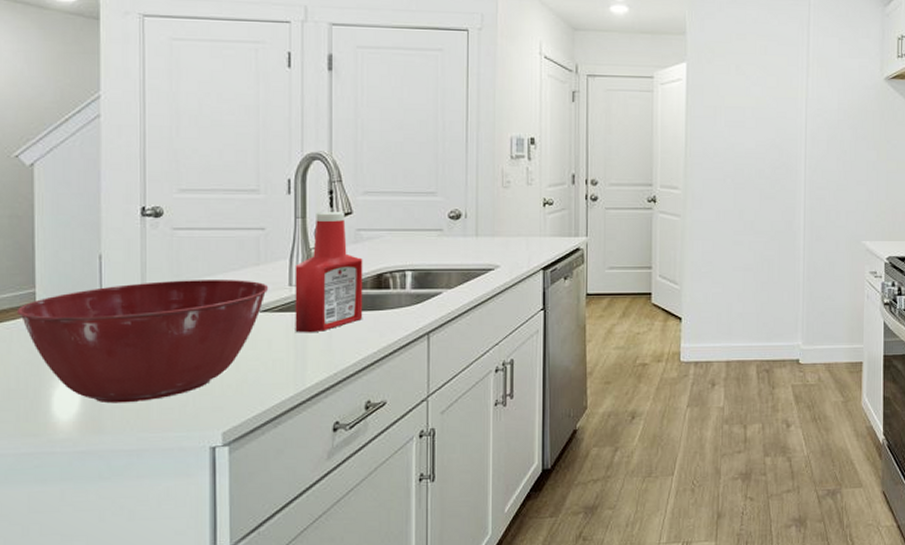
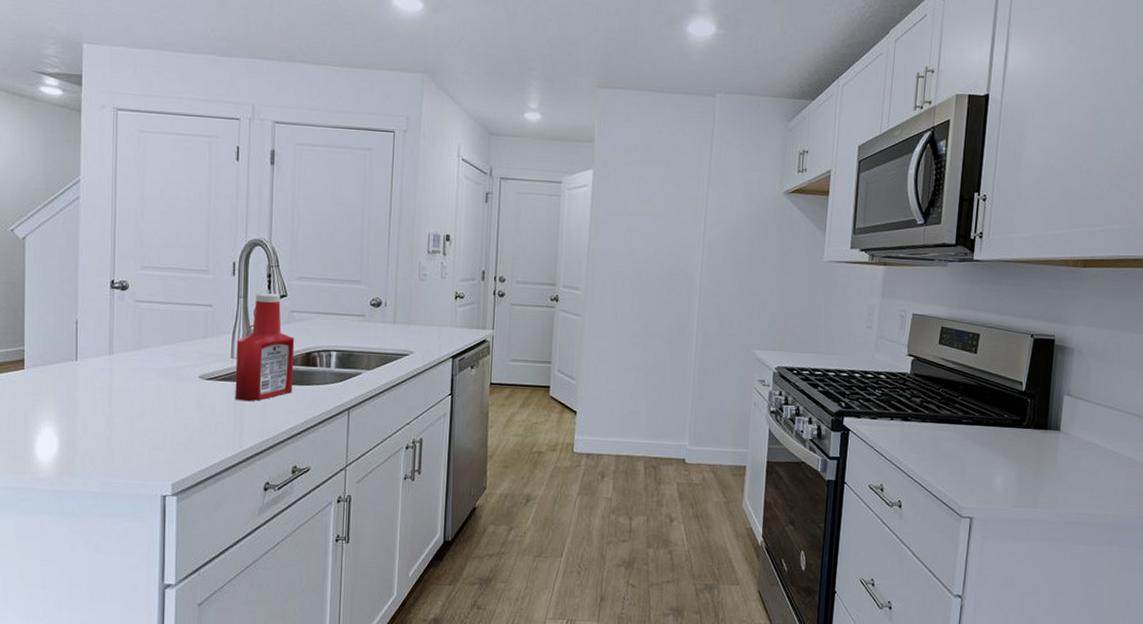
mixing bowl: present [16,280,269,404] -> none [9,346,214,452]

